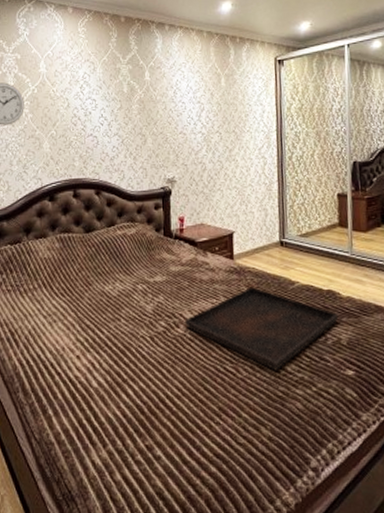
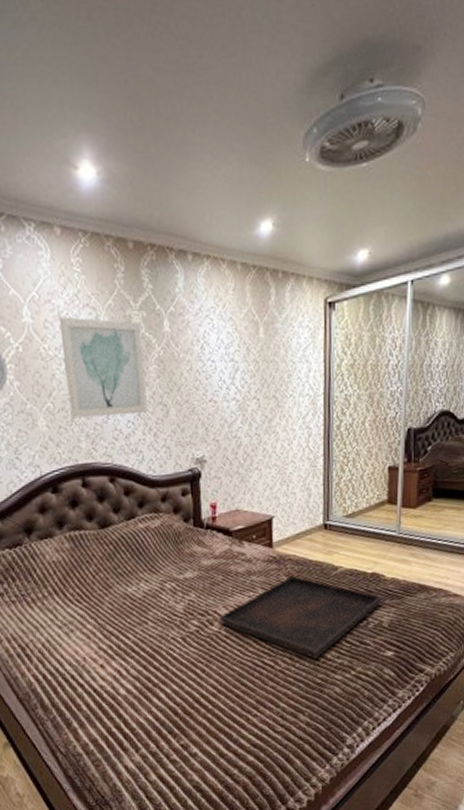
wall art: none [66,68,130,143] -> present [58,316,148,419]

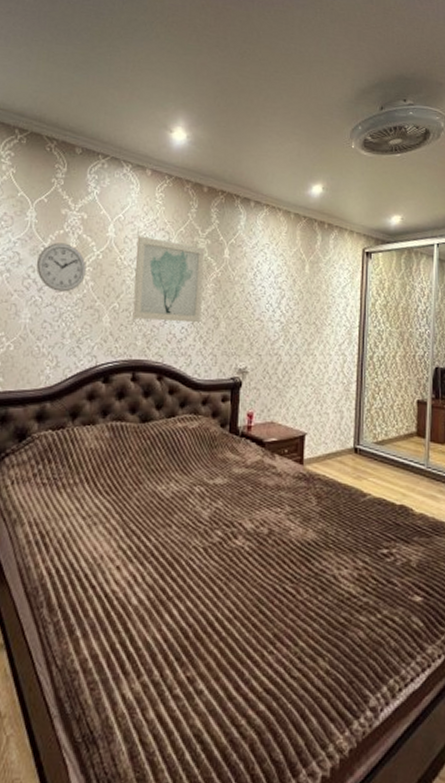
serving tray: present [220,576,381,660] -> none [244,497,410,594]

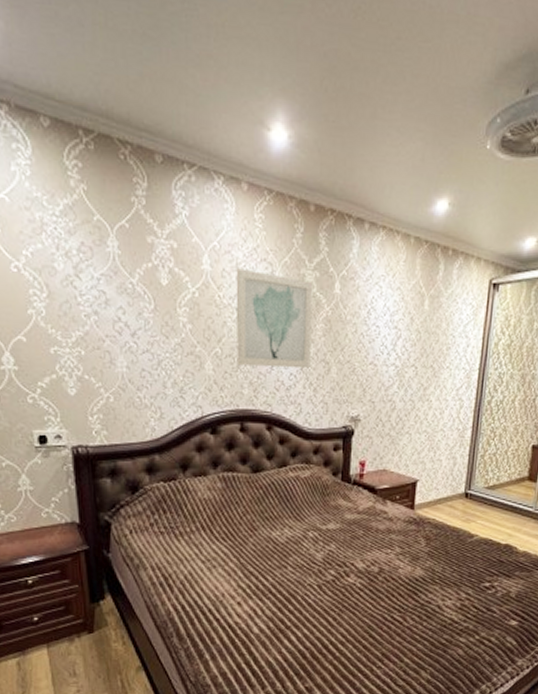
wall clock: present [36,242,86,292] -> none [125,278,182,337]

